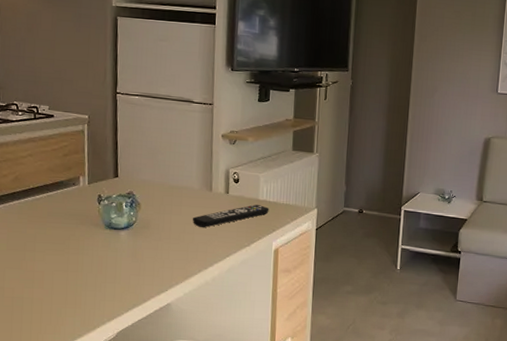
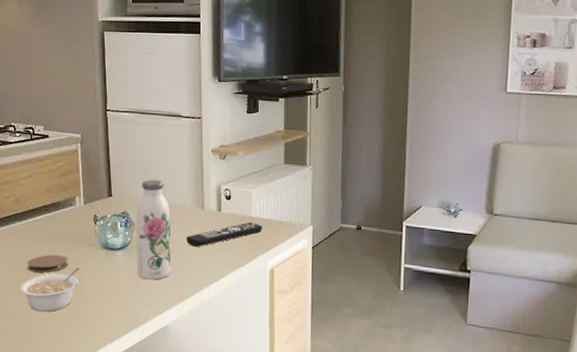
legume: none [14,247,82,291] -> present [19,268,81,312]
coaster: none [24,233,69,252] -> present [27,254,69,273]
water bottle: none [140,162,178,259] -> present [136,180,171,280]

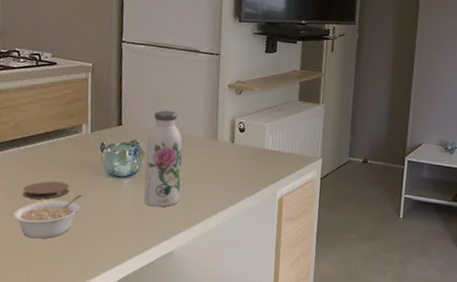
remote control: present [185,222,263,247] -> none [196,154,275,176]

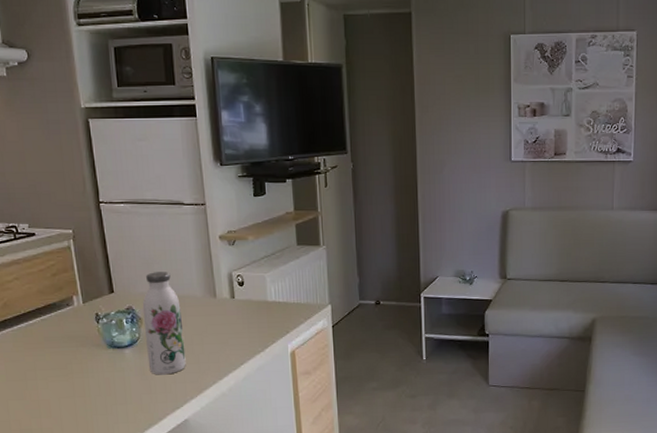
legume: present [12,194,83,239] -> none [17,370,86,421]
coaster: present [22,181,70,199] -> none [23,359,71,380]

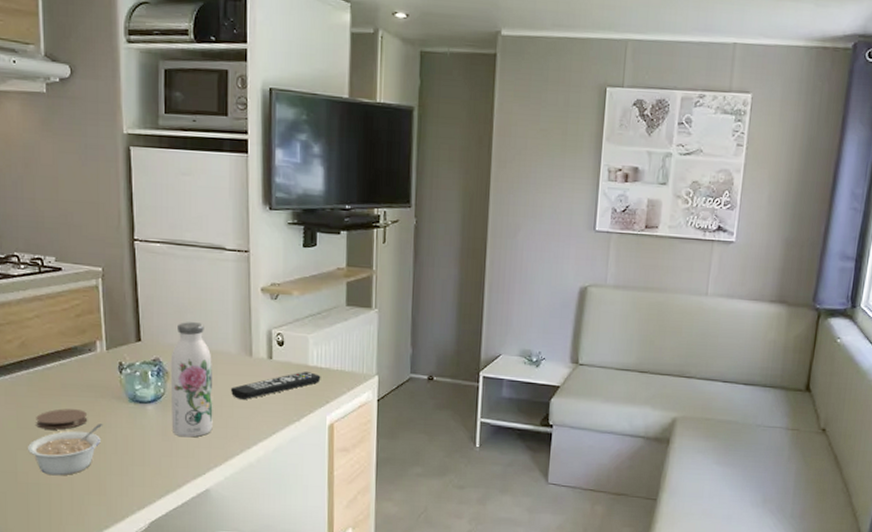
legume: none [17,370,86,421] -> present [27,424,103,476]
coaster: none [23,359,71,380] -> present [36,408,88,430]
remote control: none [199,307,280,337] -> present [230,372,321,399]

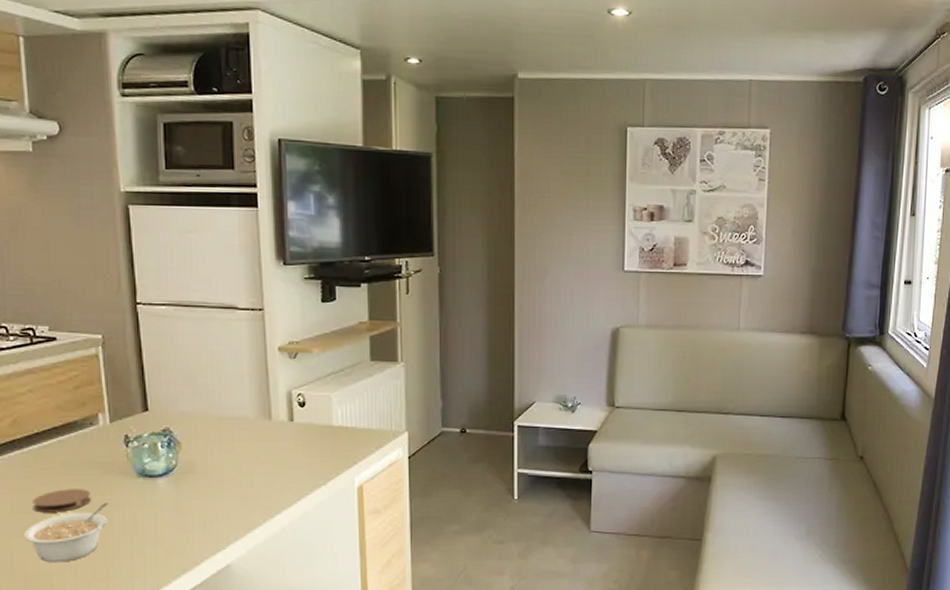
water bottle: present [170,322,213,438] -> none [182,387,232,511]
remote control: present [230,372,321,399] -> none [249,432,347,466]

